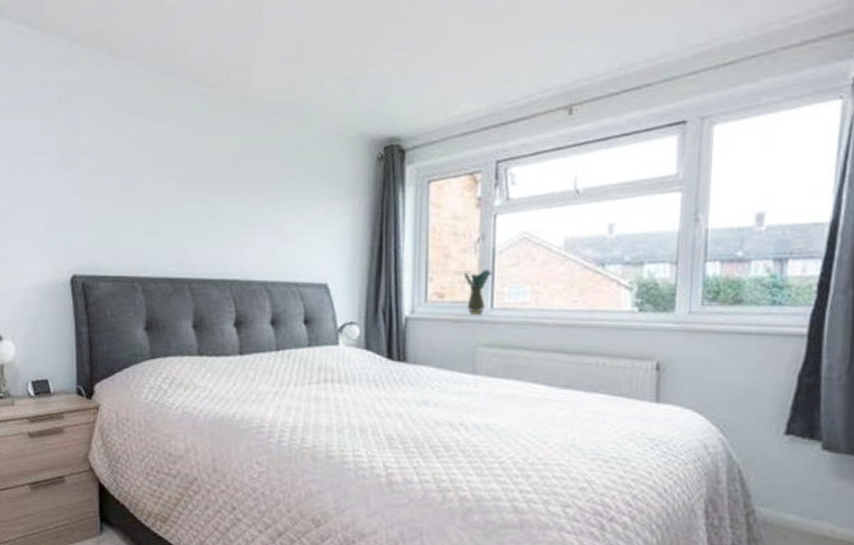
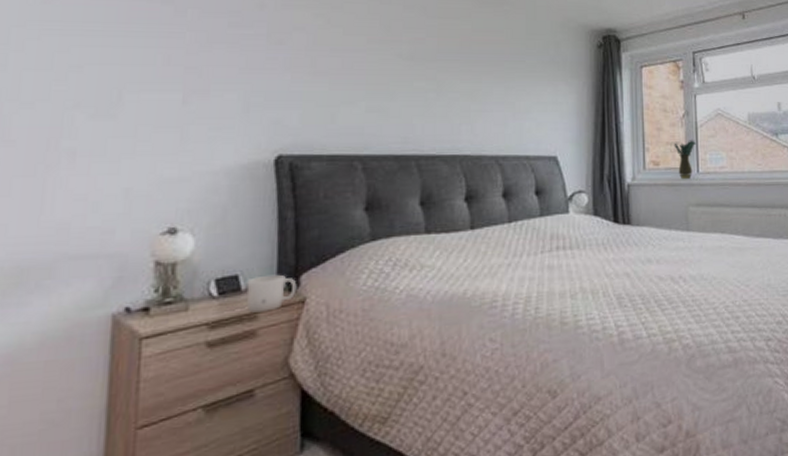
mug: none [54,381,92,413] -> present [246,274,297,313]

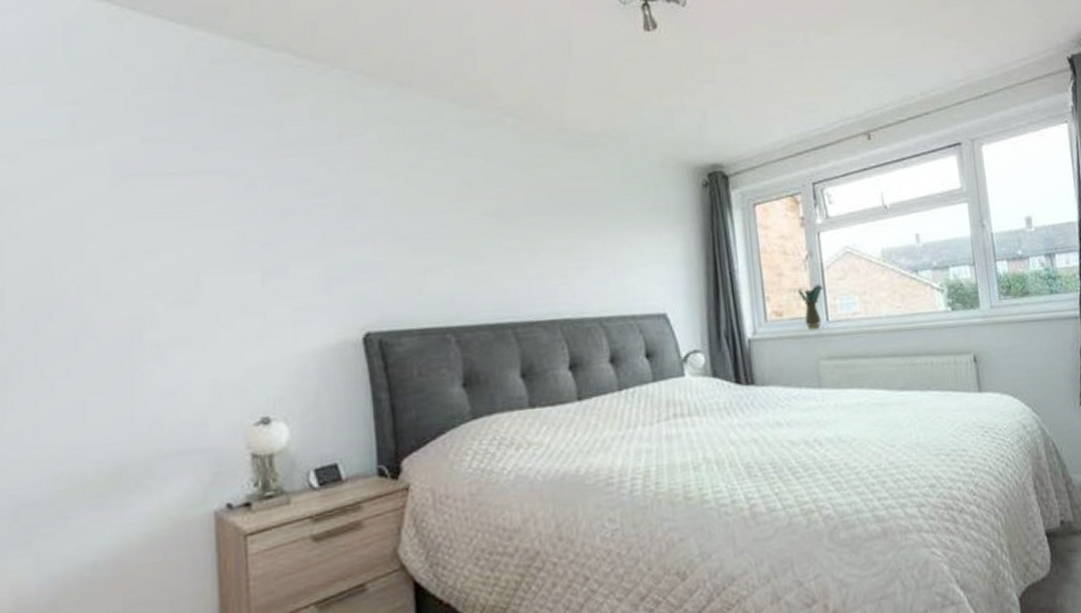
mug: present [246,274,297,313] -> none [347,460,400,503]

